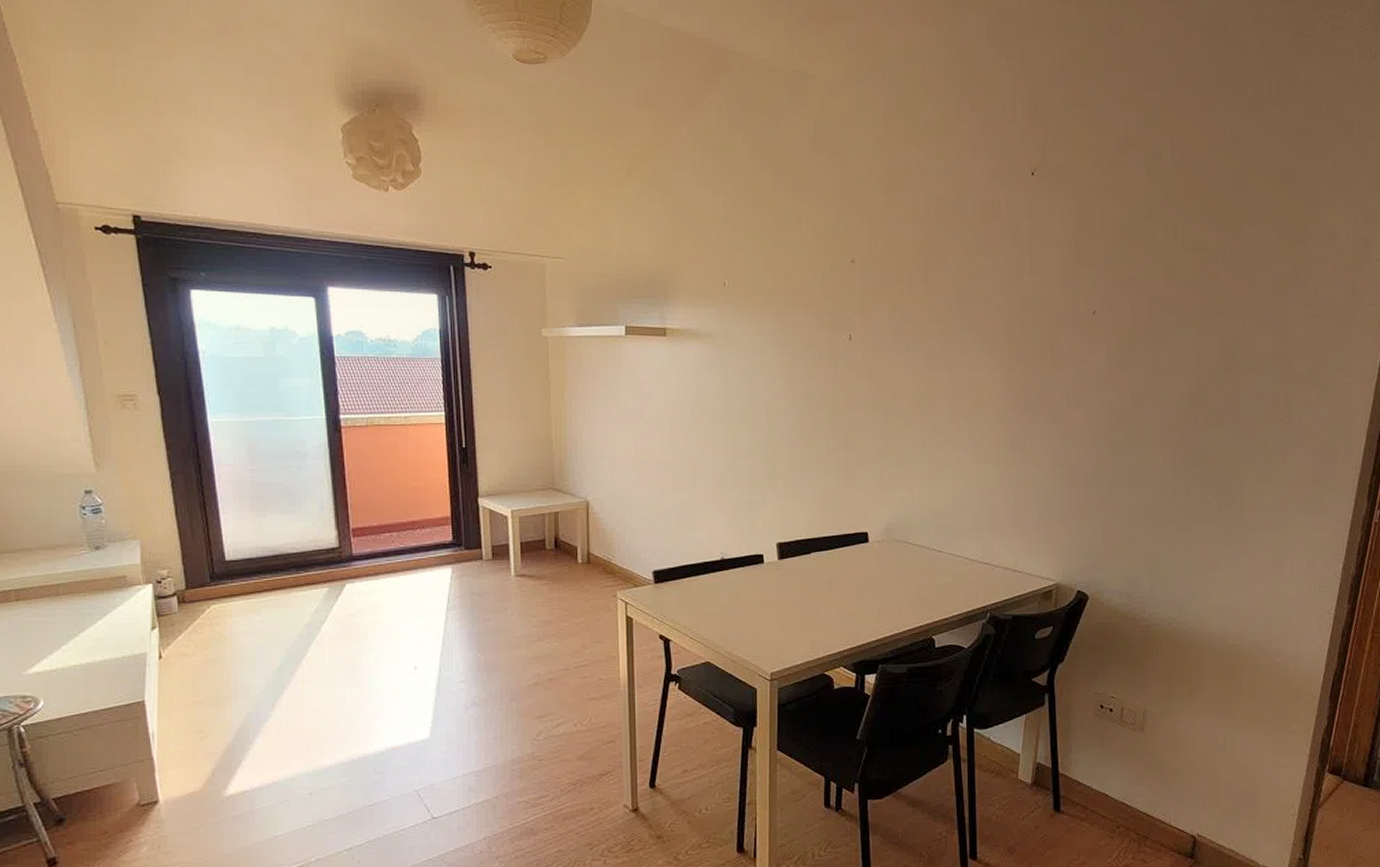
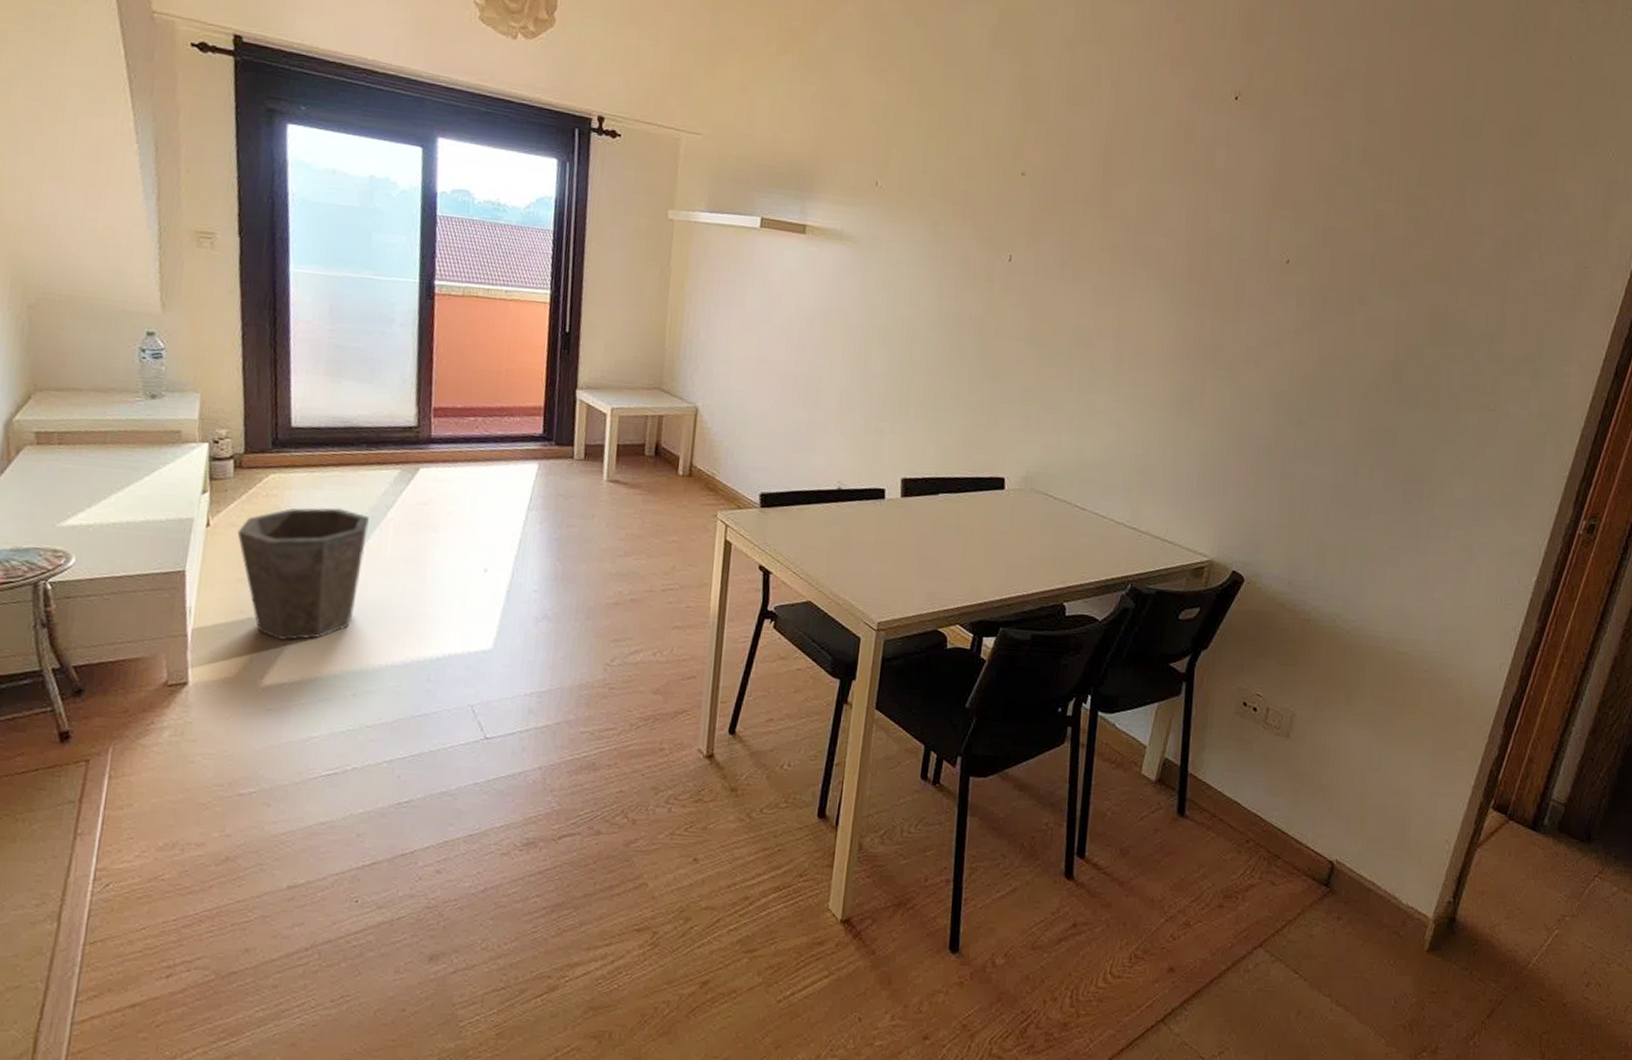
waste bin: none [187,628,305,752] -> present [237,508,369,640]

